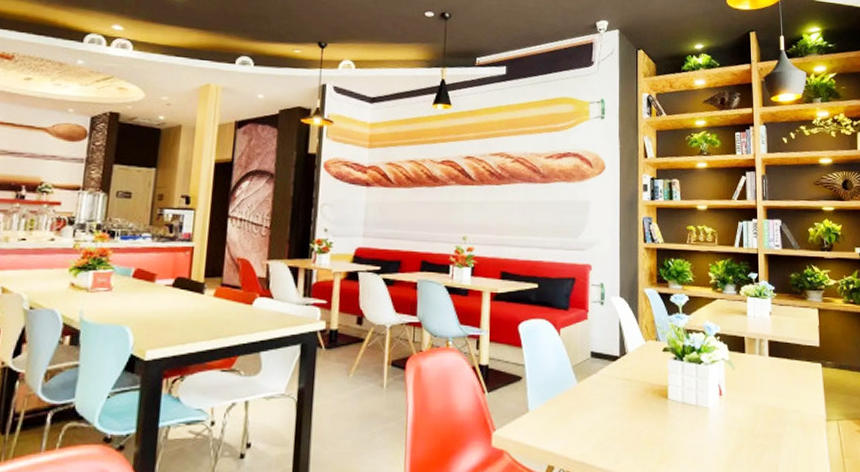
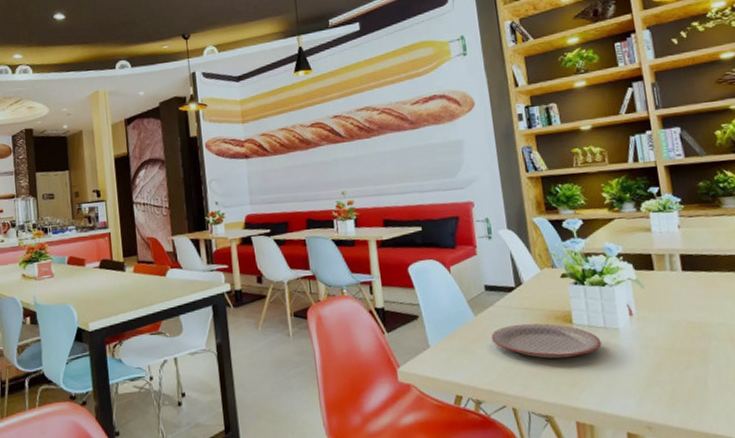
plate: none [590,395,691,434] -> present [491,323,602,359]

